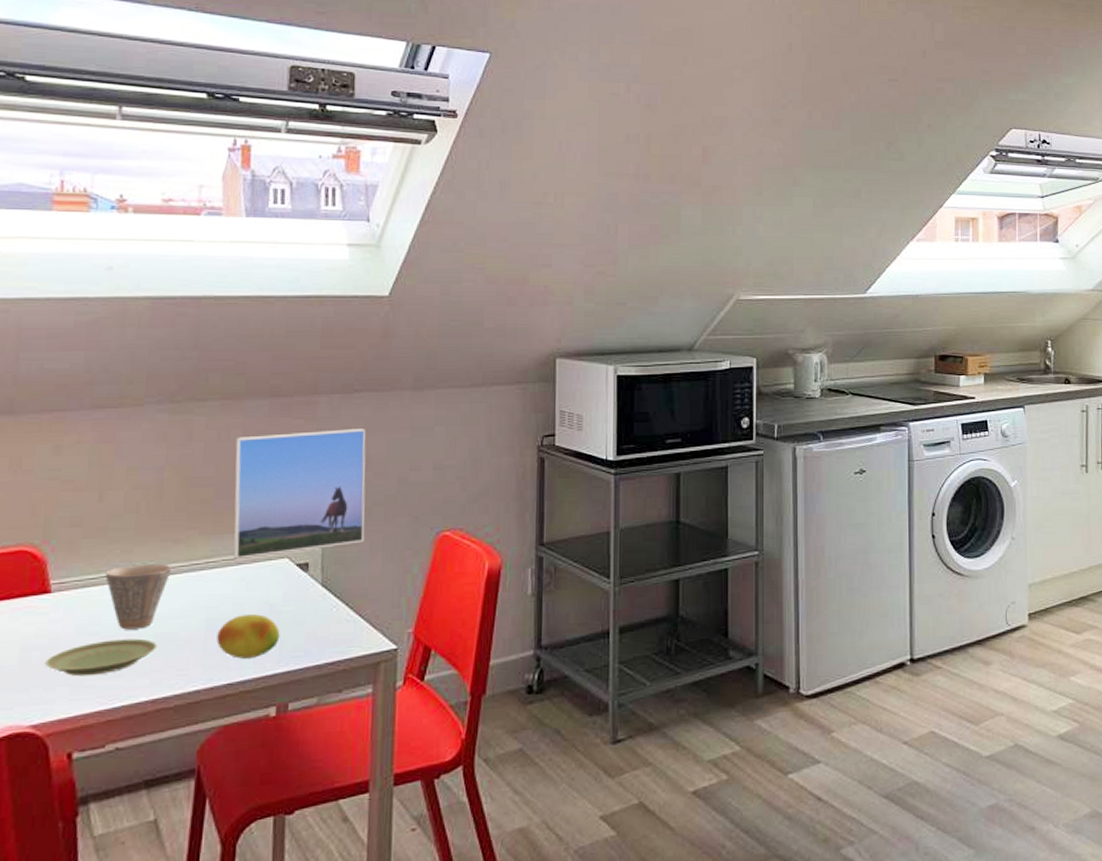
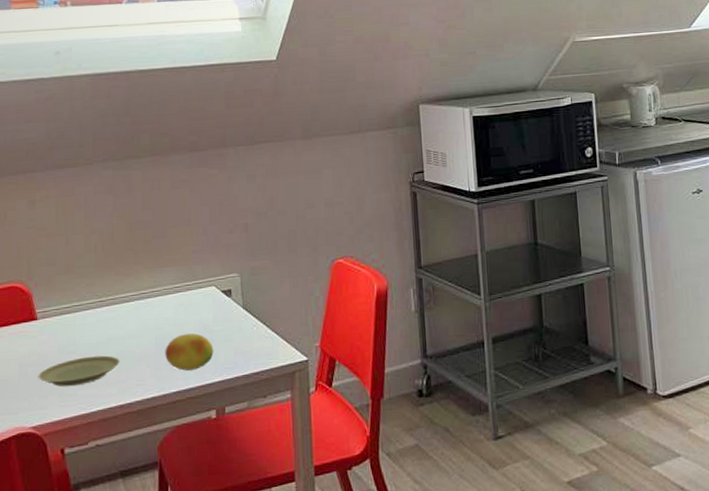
cup: present [105,563,172,630] -> none [76,293,126,349]
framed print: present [233,429,366,559] -> none [165,174,274,288]

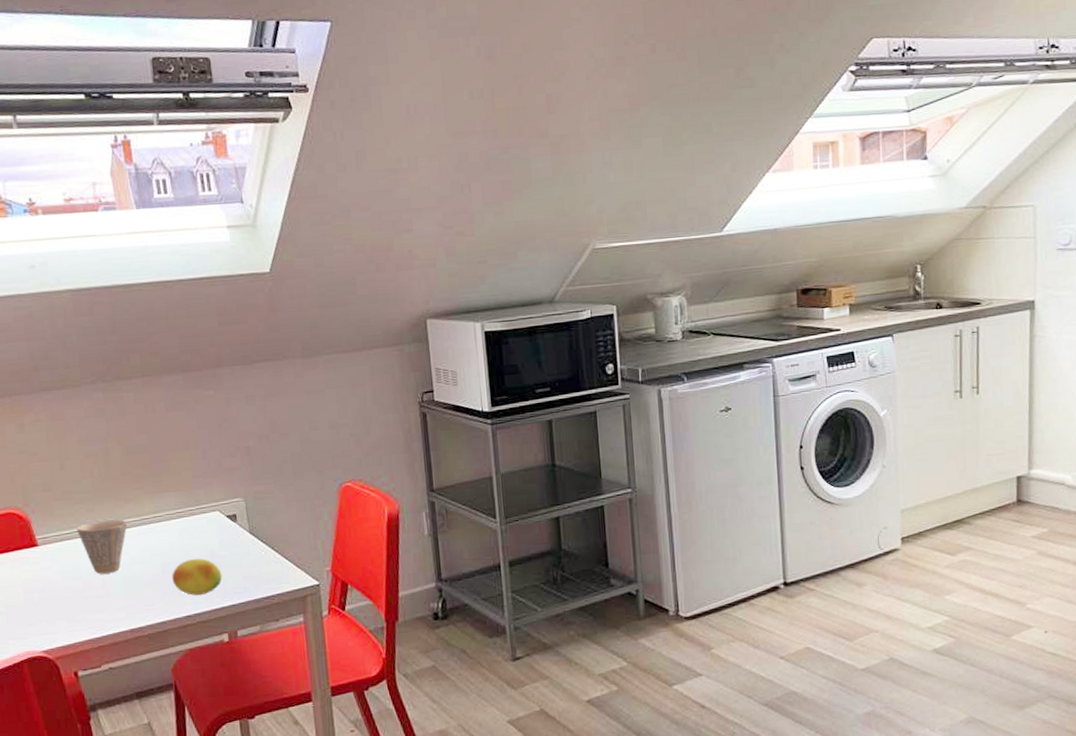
plate: present [38,355,120,387] -> none [44,581,127,612]
cup: none [76,293,126,349] -> present [76,519,128,574]

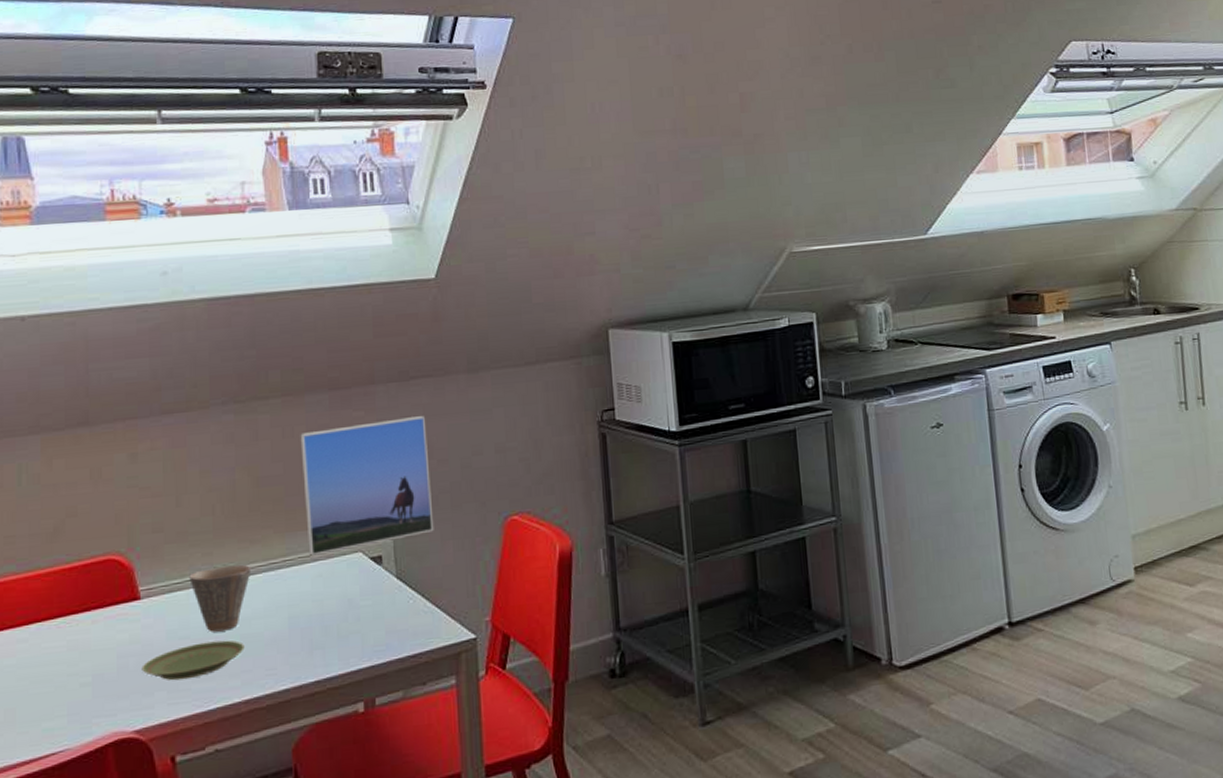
plate: none [44,581,127,612] -> present [142,640,245,681]
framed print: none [160,395,280,513] -> present [300,416,434,556]
fruit: present [172,558,222,595] -> none [300,610,361,656]

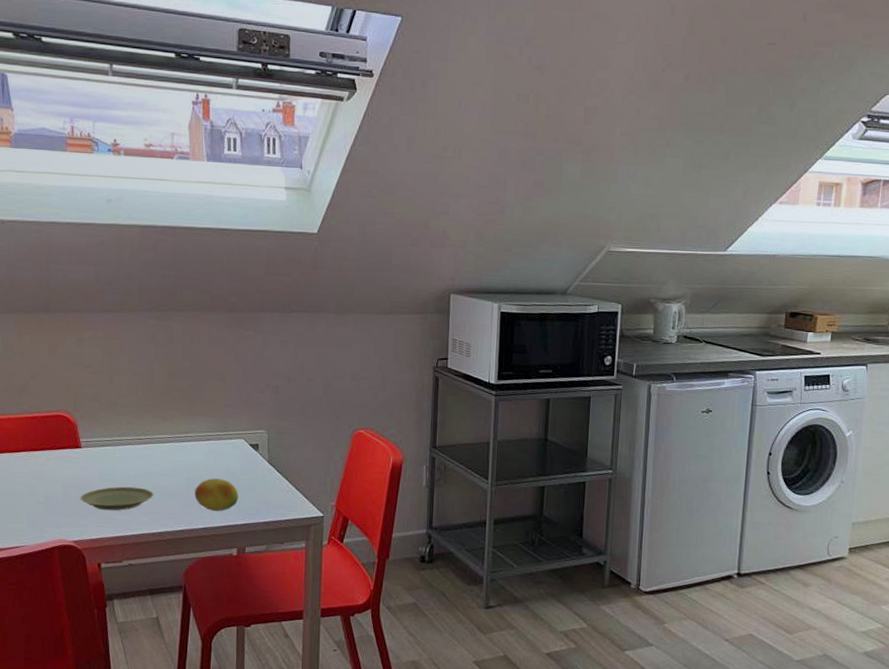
cup: present [189,564,252,632] -> none [117,433,162,481]
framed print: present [300,416,434,556] -> none [204,341,300,436]
fruit: none [300,610,361,656] -> present [195,478,239,511]

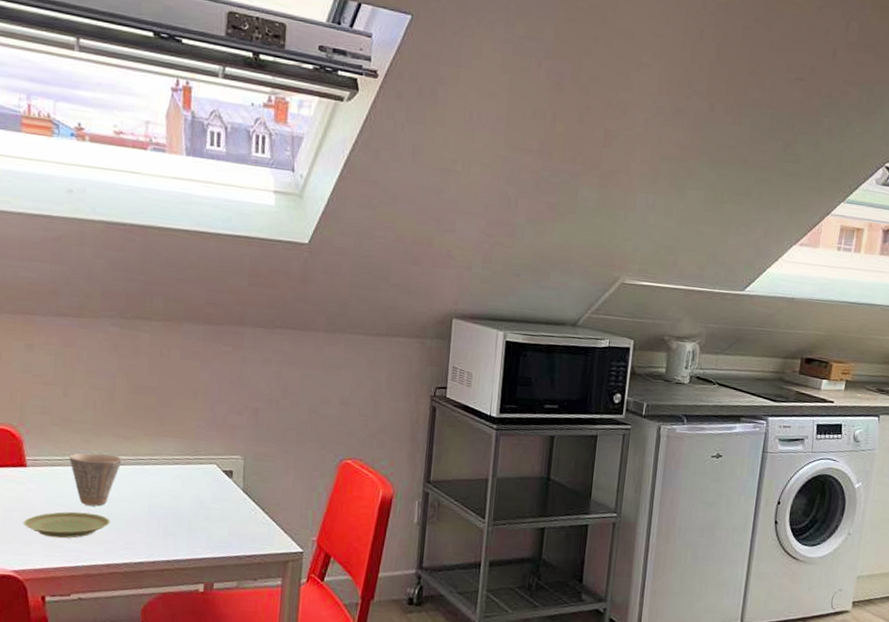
cup: none [117,433,162,481] -> present [69,453,122,506]
fruit: present [195,478,239,511] -> none [157,506,209,543]

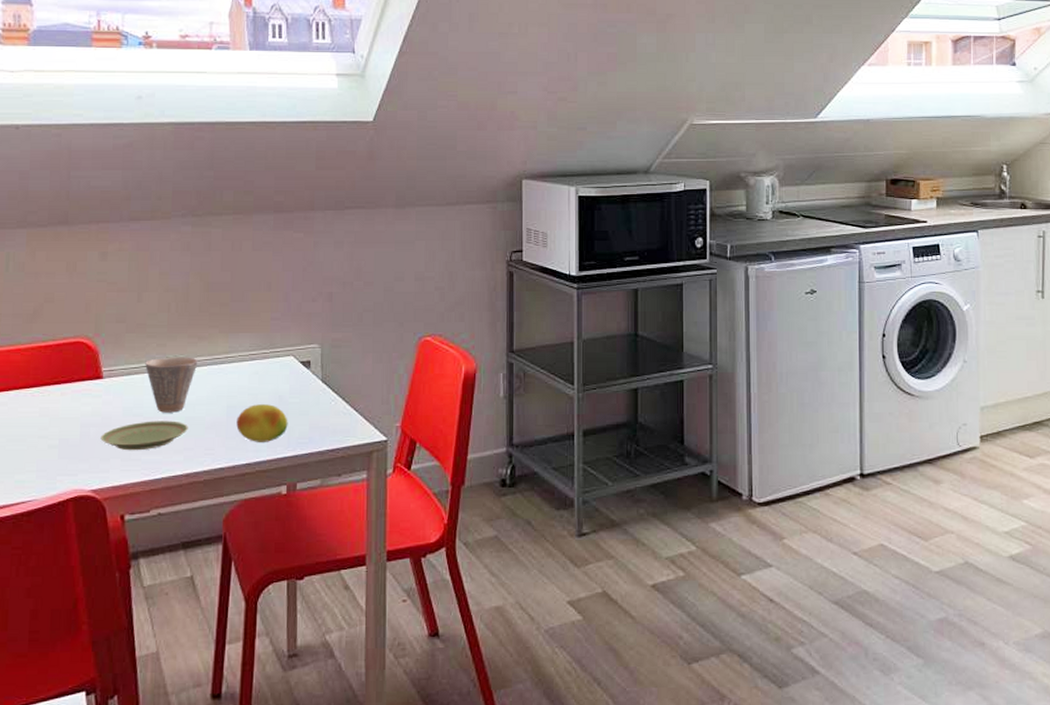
fruit: none [157,506,209,543] -> present [236,404,288,442]

